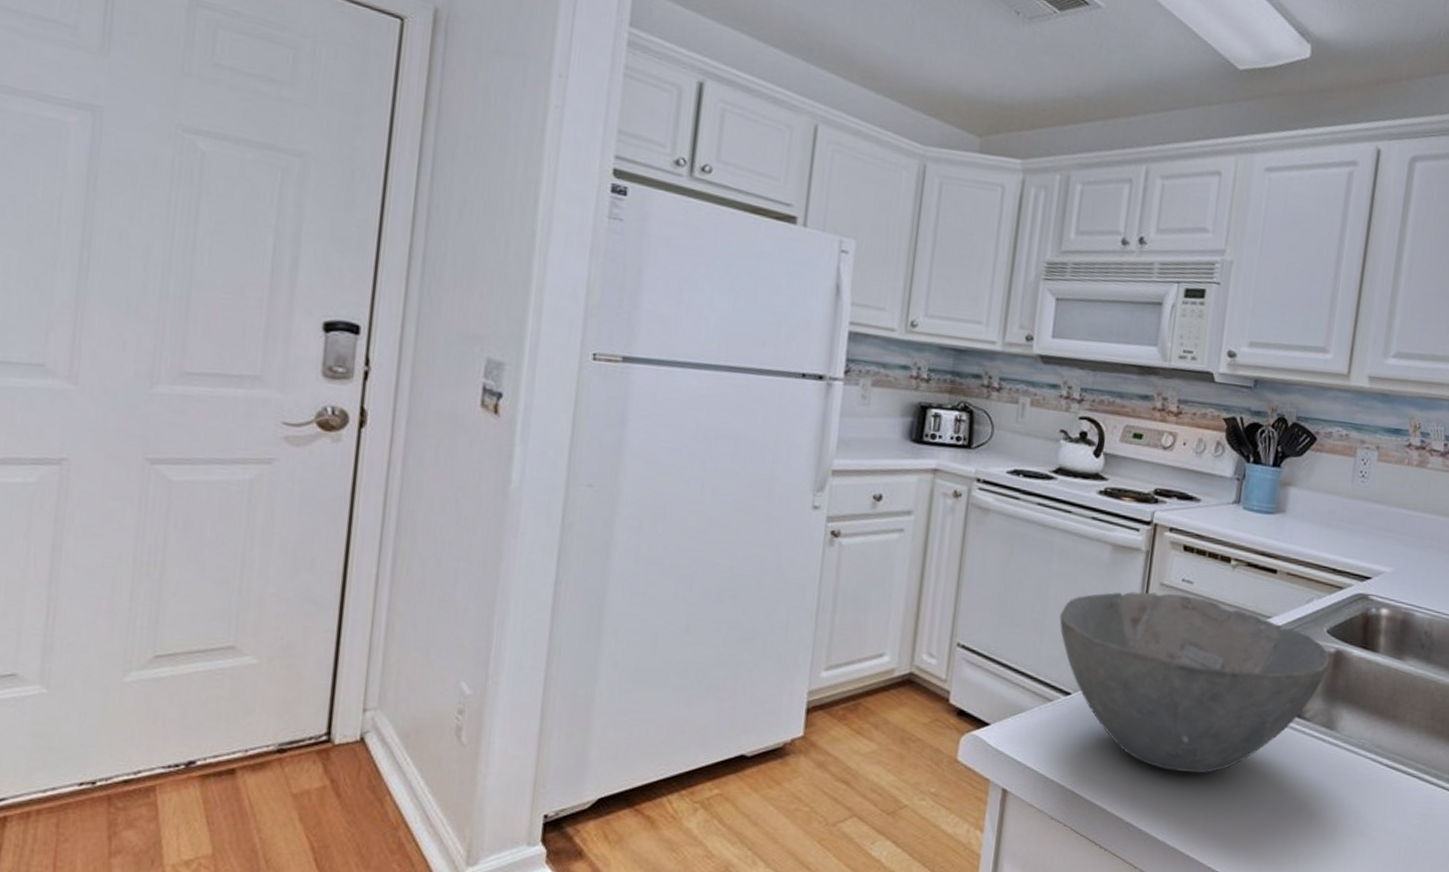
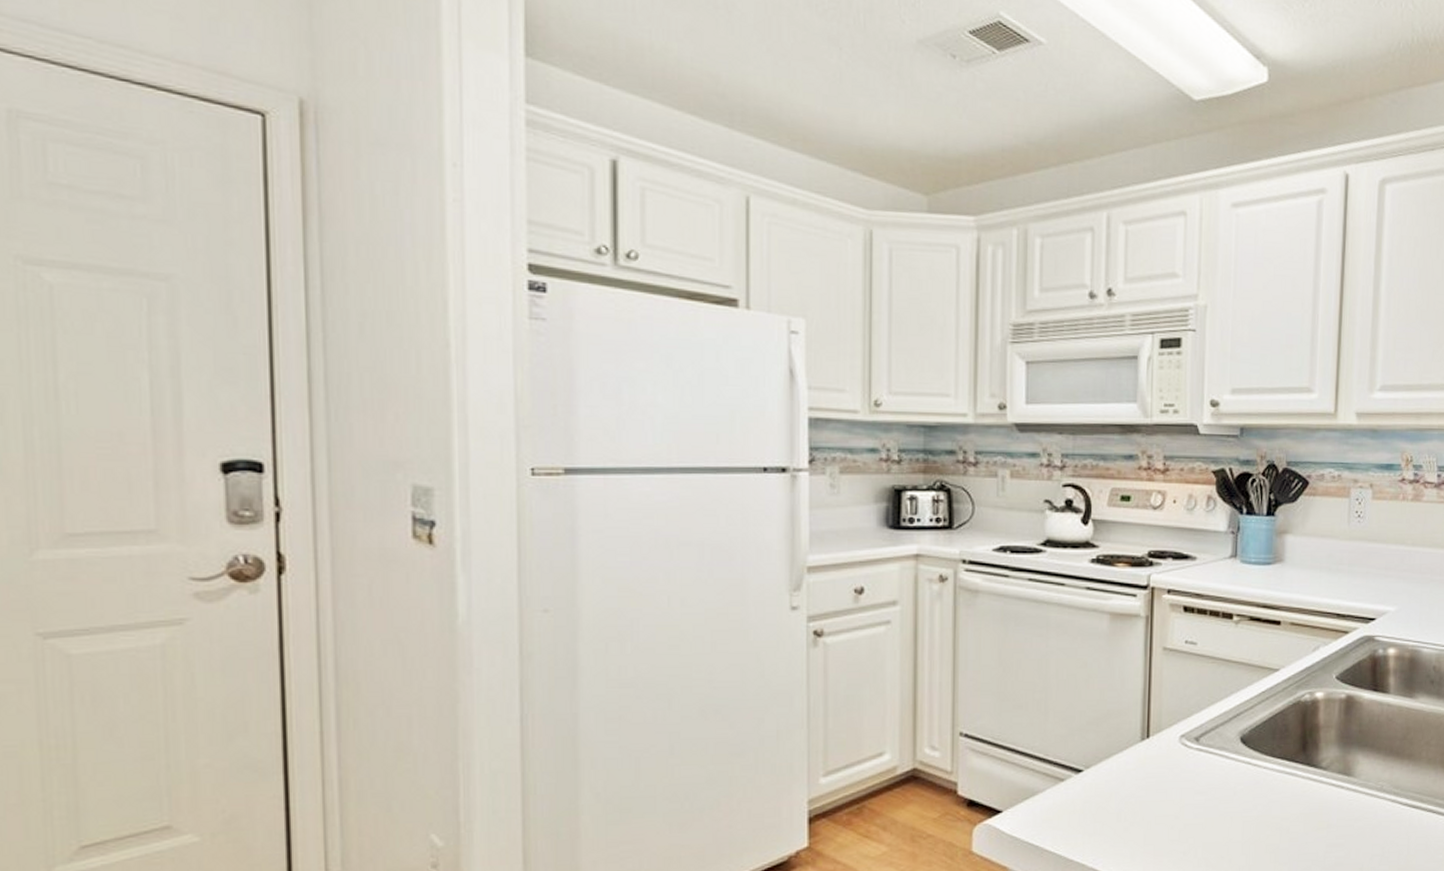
bowl: present [1059,592,1330,774] -> none [1063,657,1342,836]

